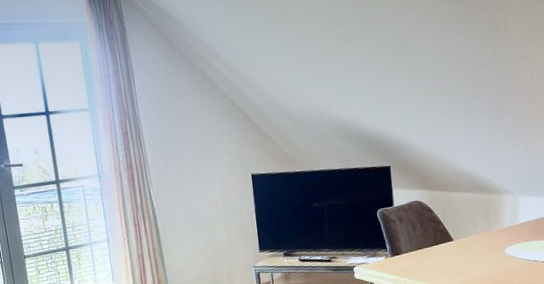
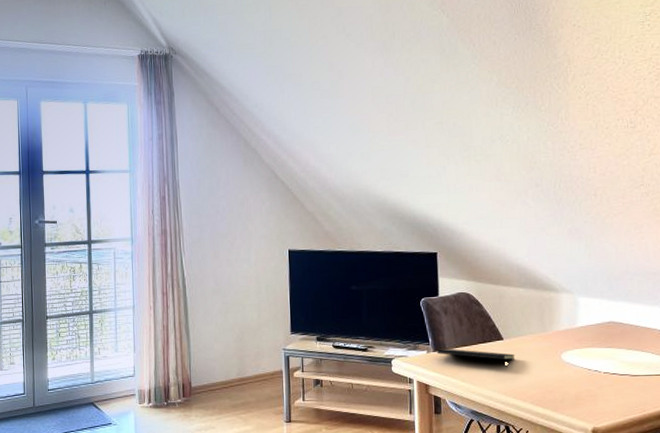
notepad: none [394,252,465,266] -> present [437,348,516,369]

